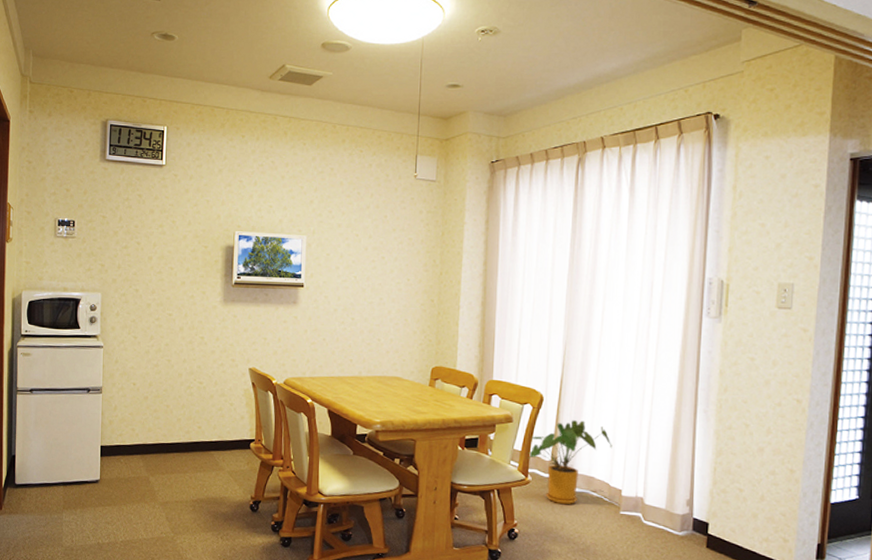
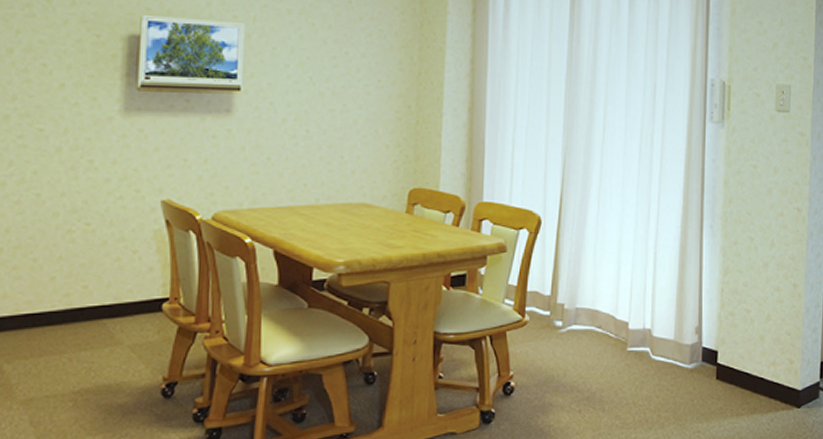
house plant: present [528,420,612,505] -> none [525,245,617,347]

